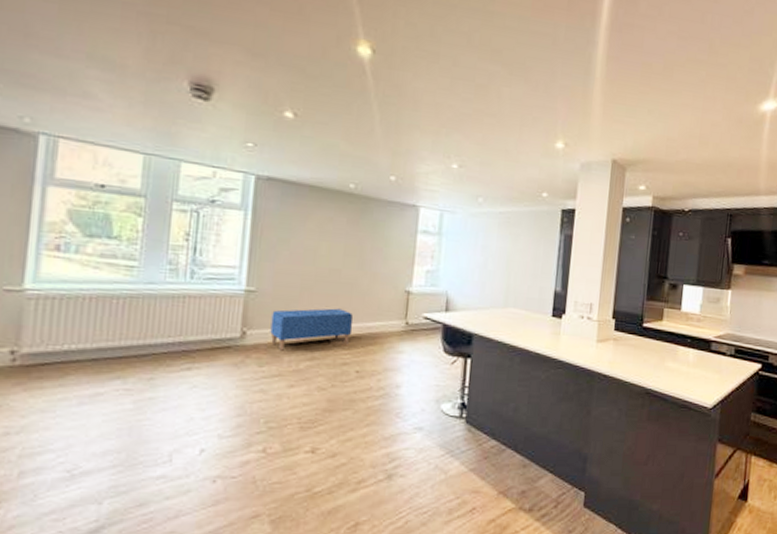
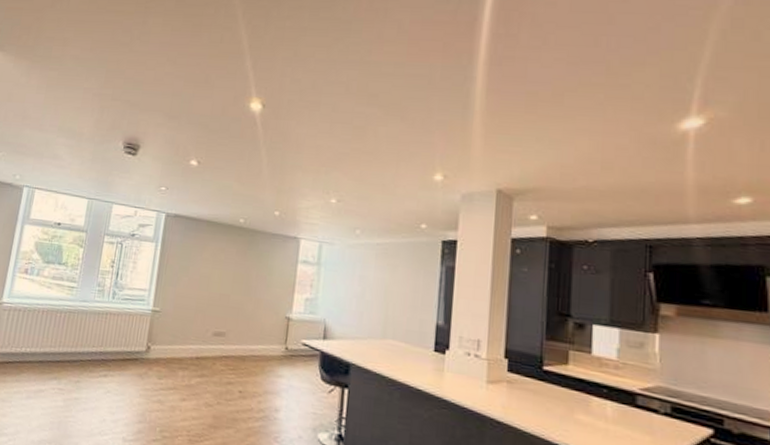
bench: present [270,308,354,351] -> none [169,329,239,366]

